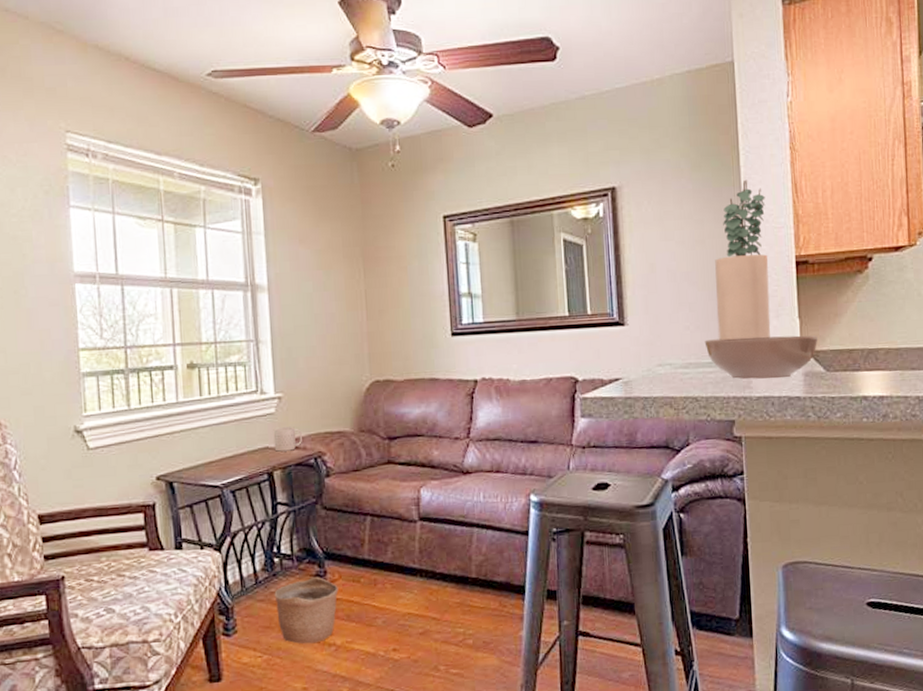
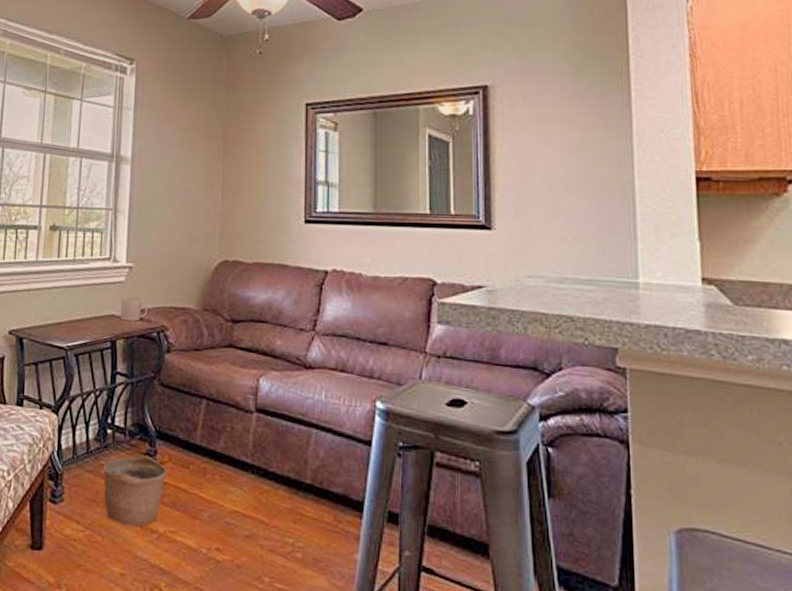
bowl: present [704,335,818,379] -> none [583,254,724,307]
vase: present [715,179,771,340] -> none [597,85,665,260]

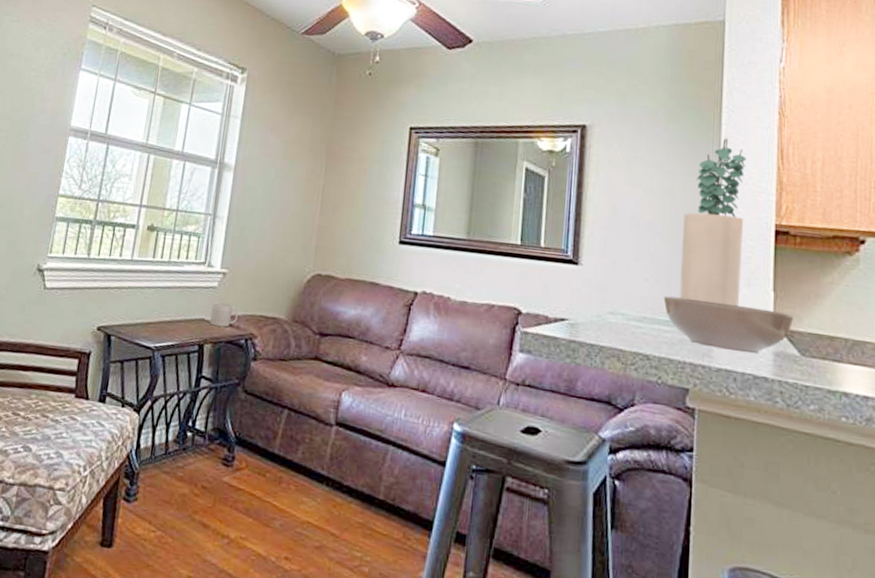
basket: present [103,455,167,527] -> none [178,460,243,531]
bowl: none [583,254,724,307] -> present [663,295,795,354]
vase: none [597,85,665,260] -> present [679,137,746,307]

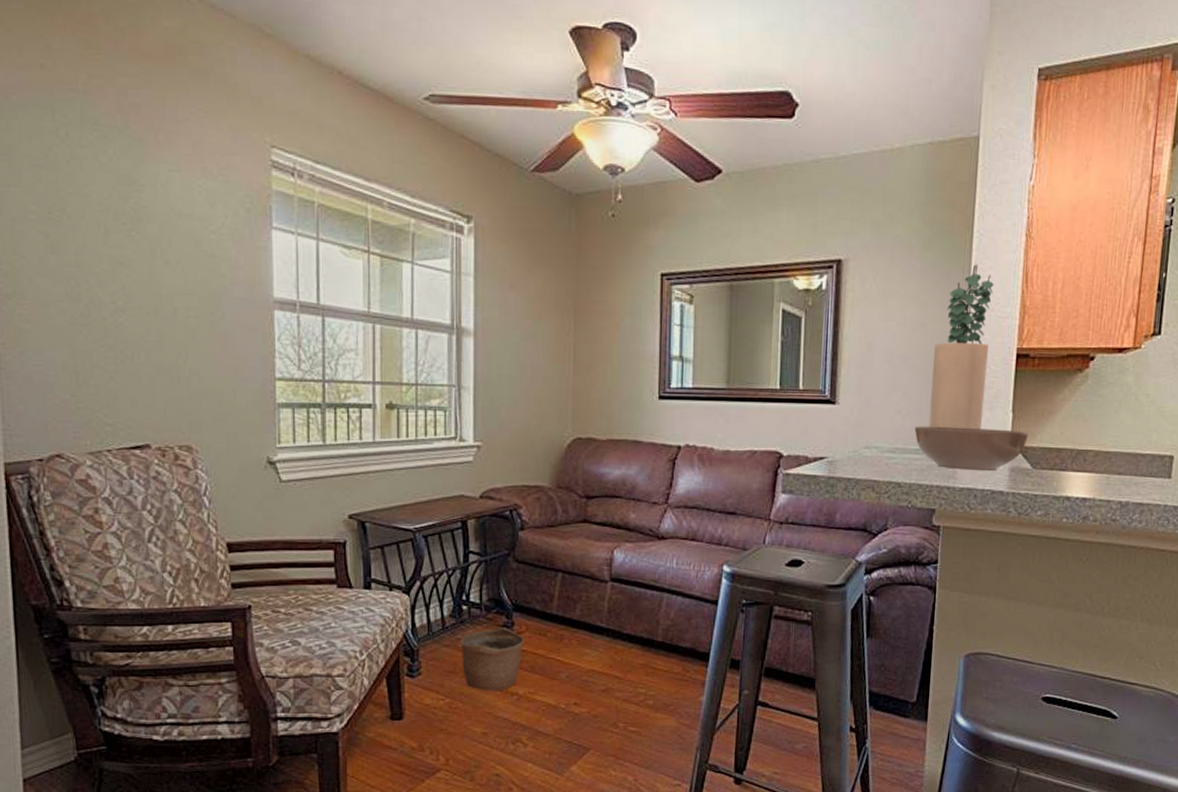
basket: none [178,460,243,531] -> present [460,627,525,691]
mug: present [209,302,238,327] -> none [470,476,499,501]

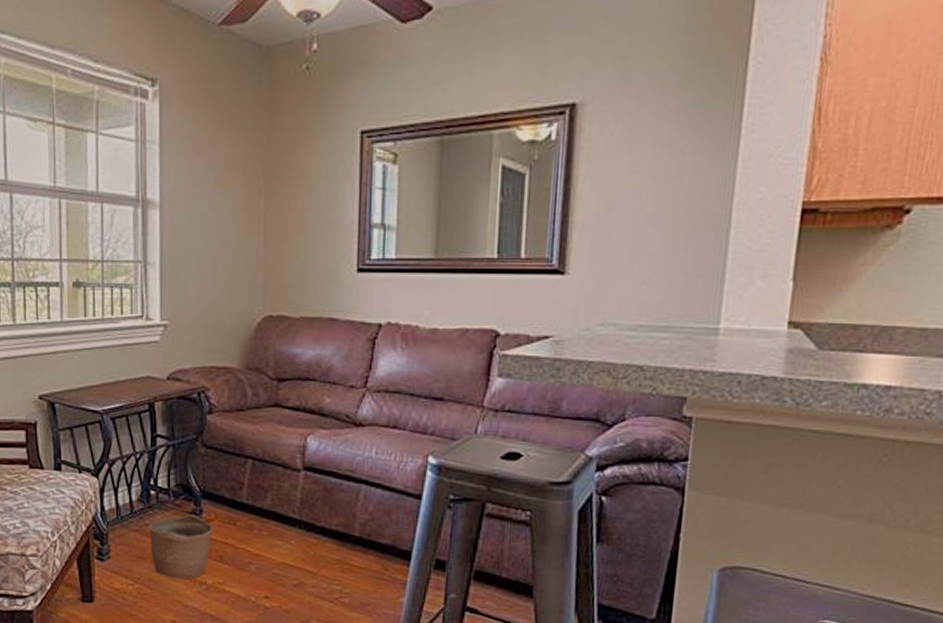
bowl: present [914,426,1029,472] -> none [662,299,815,353]
vase: present [928,264,994,430] -> none [681,99,774,303]

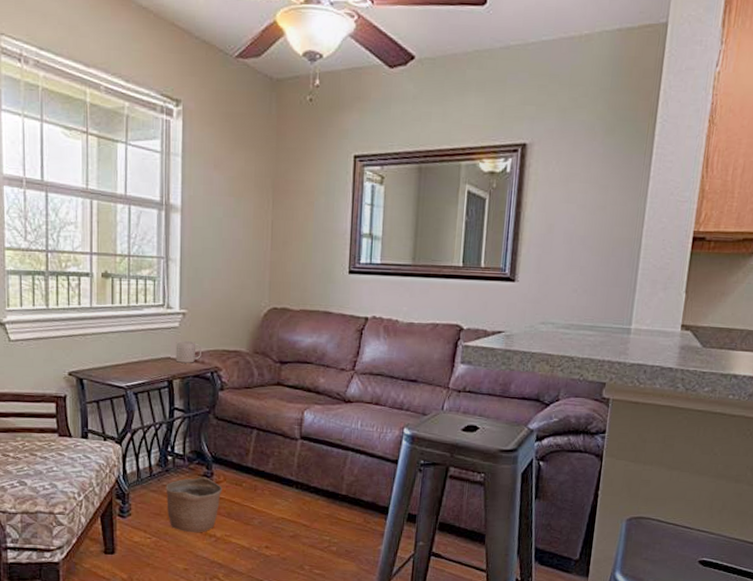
mug: none [157,357,186,383] -> present [175,341,201,363]

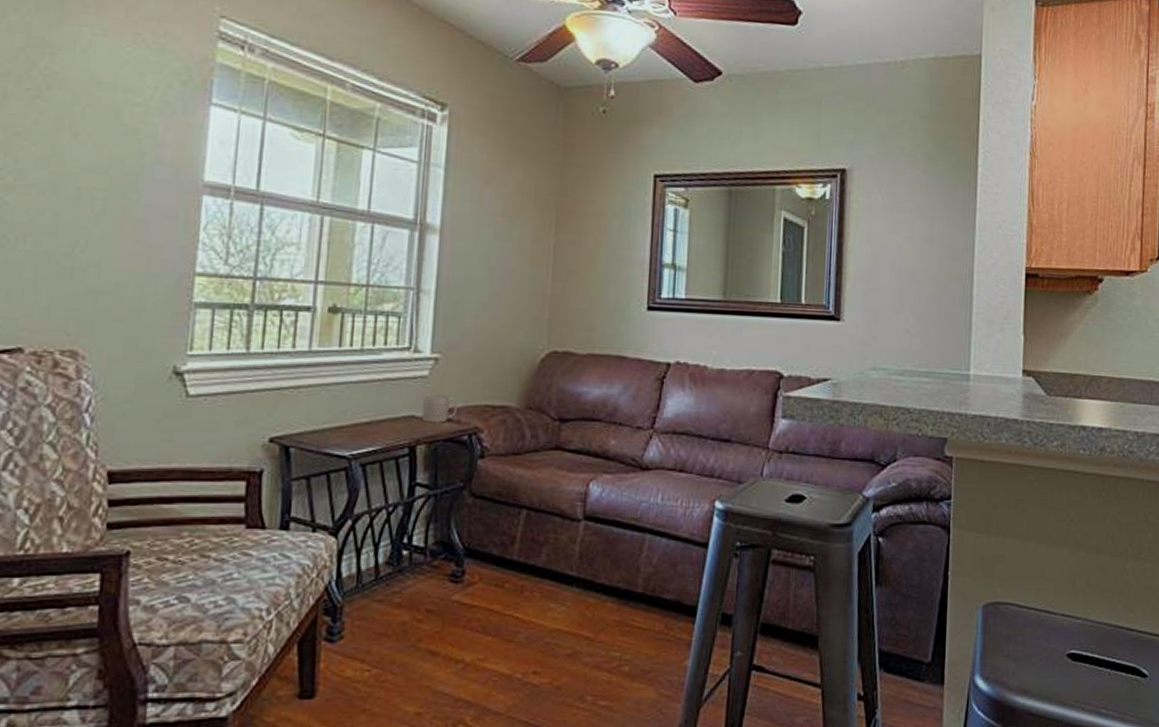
basket: present [166,476,222,533] -> none [396,576,477,659]

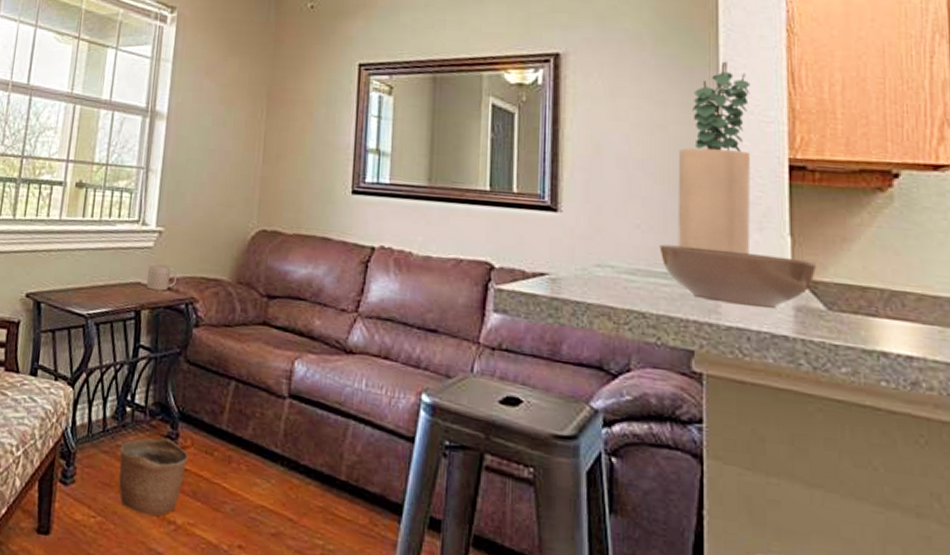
basket: none [396,576,477,659] -> present [119,437,189,517]
bowl: none [923,346,1042,398] -> present [659,244,817,309]
vase: none [938,180,1000,353] -> present [677,61,751,255]

